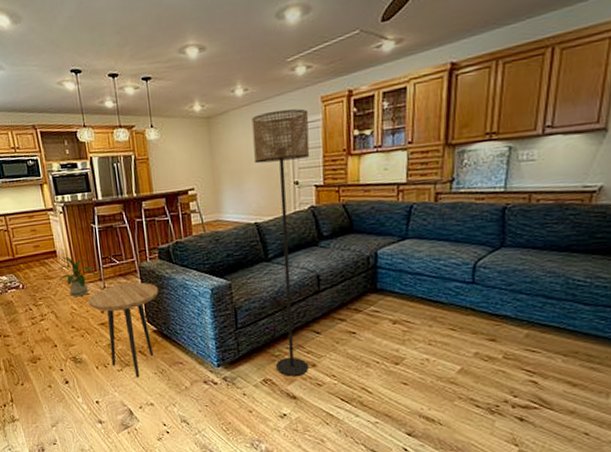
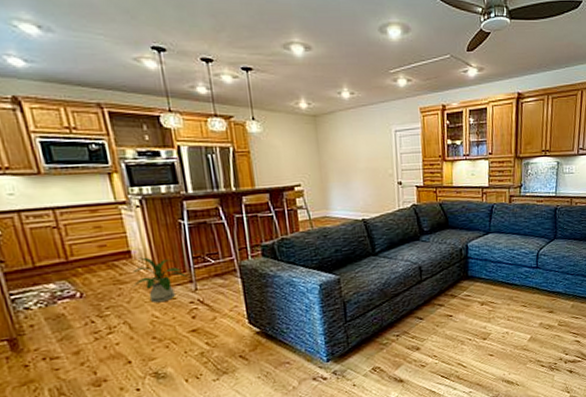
side table: present [88,282,159,378] -> none [174,282,263,386]
floor lamp: present [251,108,310,376] -> none [358,115,414,362]

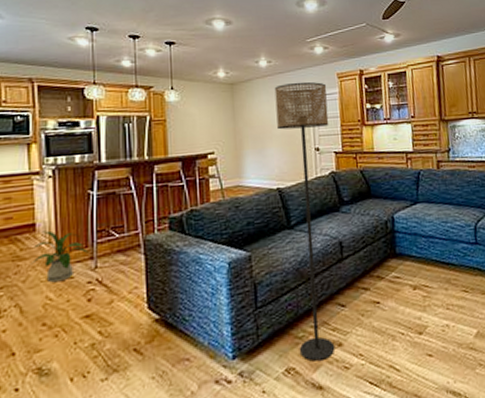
floor lamp: none [358,115,414,362] -> present [274,81,335,361]

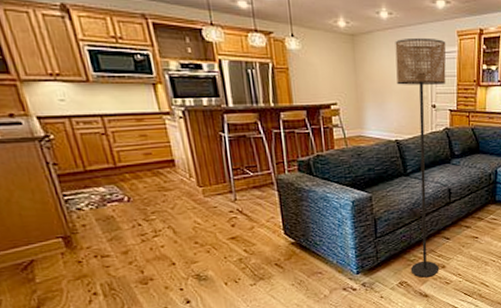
house plant: present [30,230,89,283] -> none [175,166,227,211]

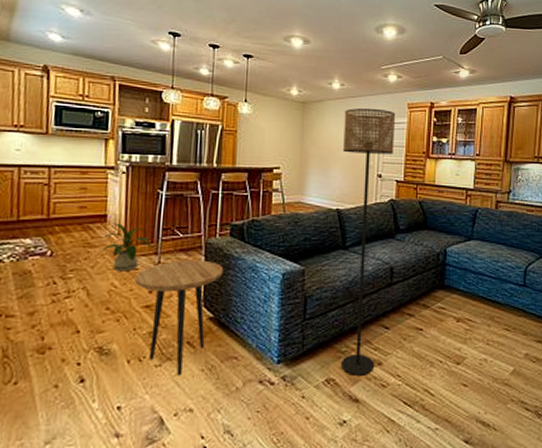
house plant: none [175,166,227,211] -> present [99,223,154,272]
side table: none [215,194,298,291] -> present [134,260,224,376]

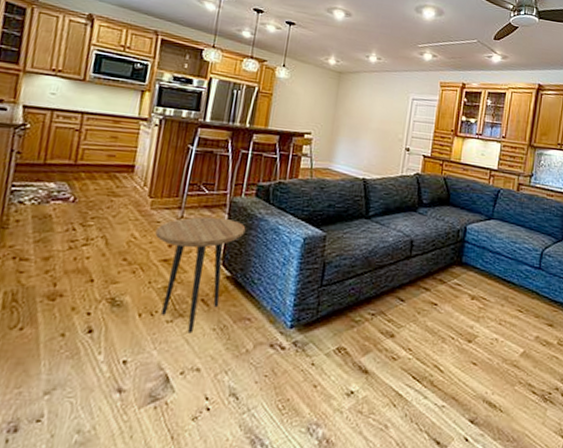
house plant: present [99,223,154,272] -> none [123,174,178,224]
floor lamp: present [340,108,396,376] -> none [353,82,428,347]

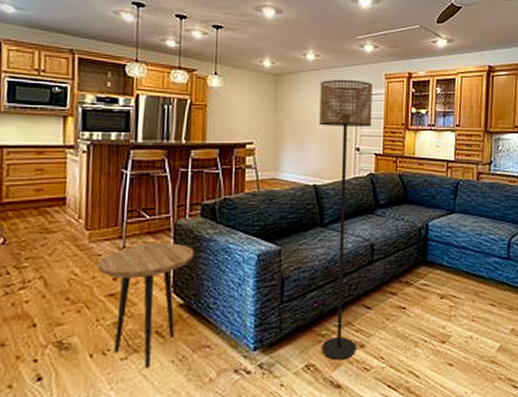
floor lamp: none [353,82,428,347] -> present [319,79,373,360]

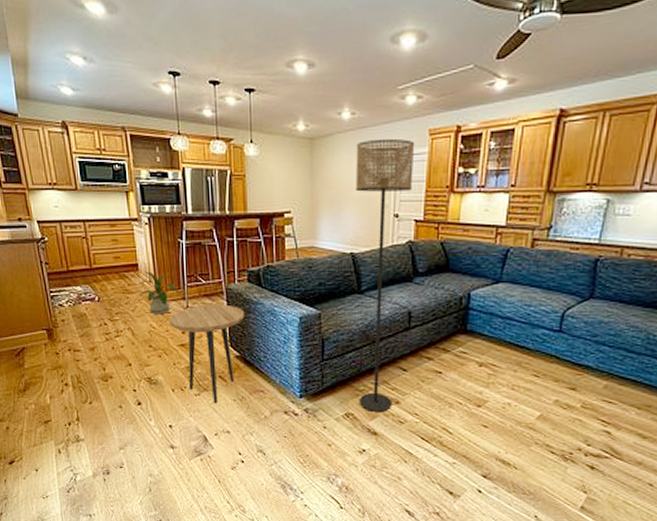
house plant: none [58,206,118,259] -> present [136,271,181,315]

